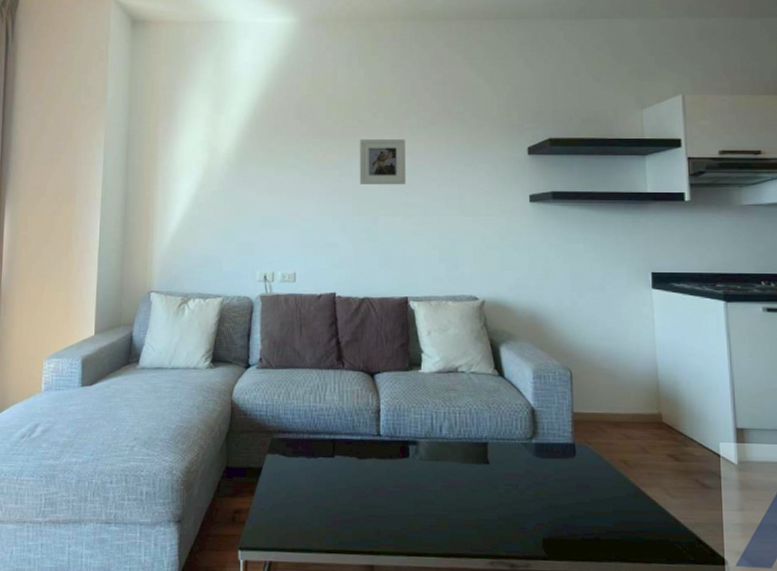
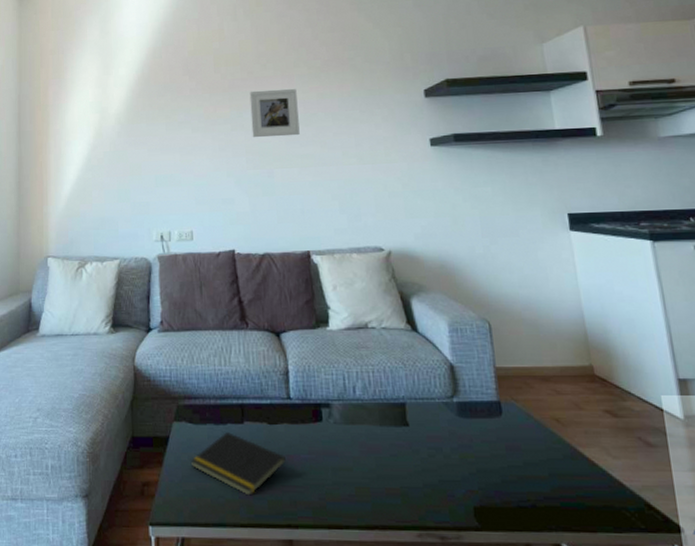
notepad: none [281,465,373,524] -> present [190,432,287,496]

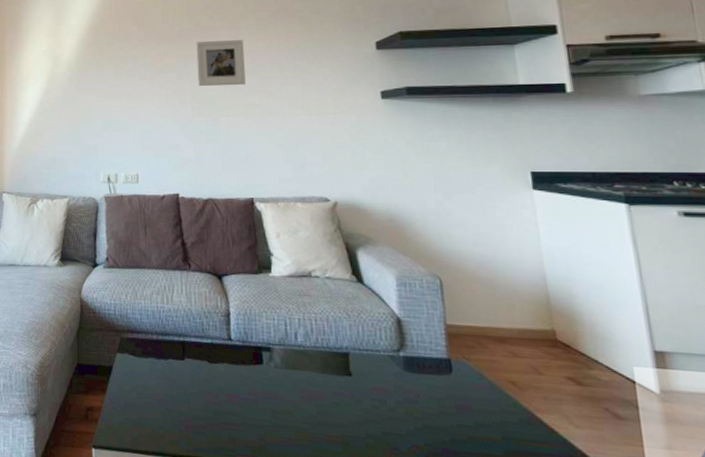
notepad: present [190,432,287,496] -> none [132,367,227,429]

